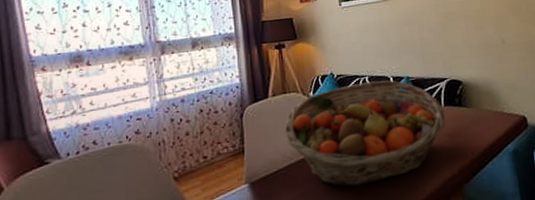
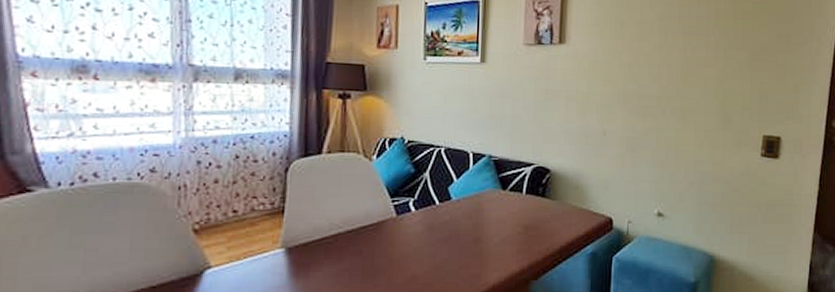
fruit basket: present [284,80,446,188] -> none [336,153,525,268]

